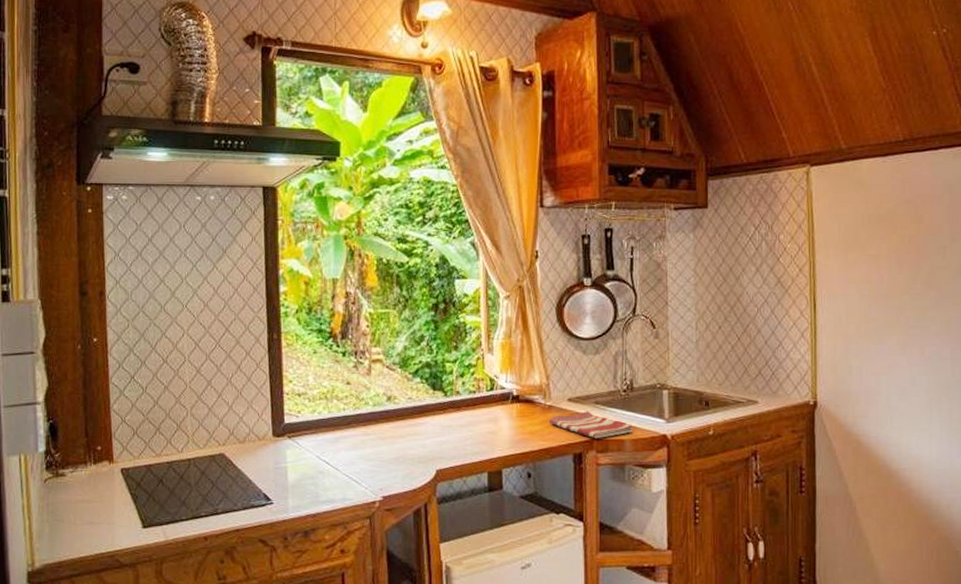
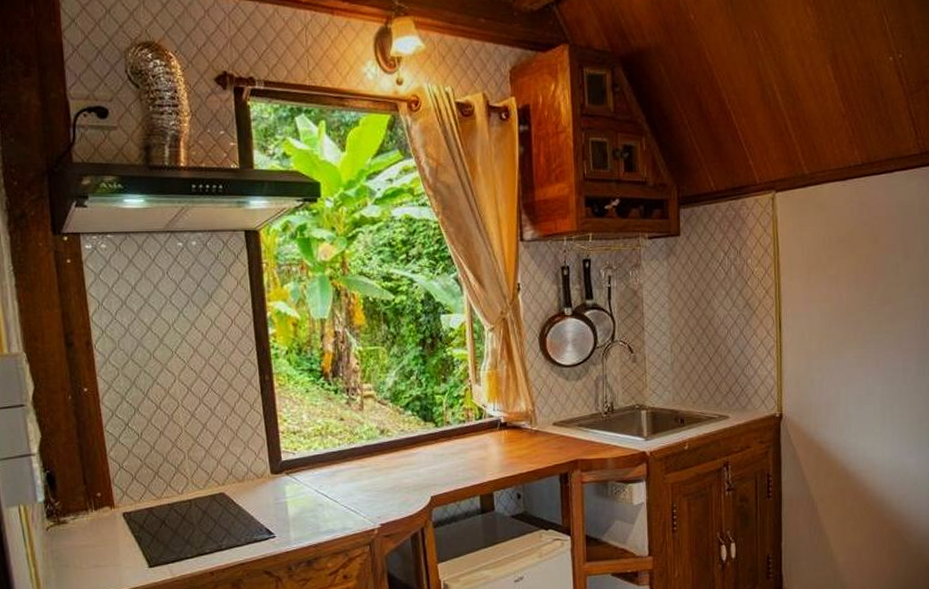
dish towel: present [549,410,633,438] -> none [535,433,614,458]

